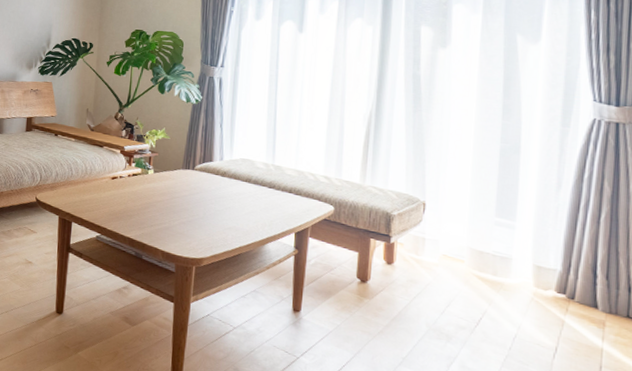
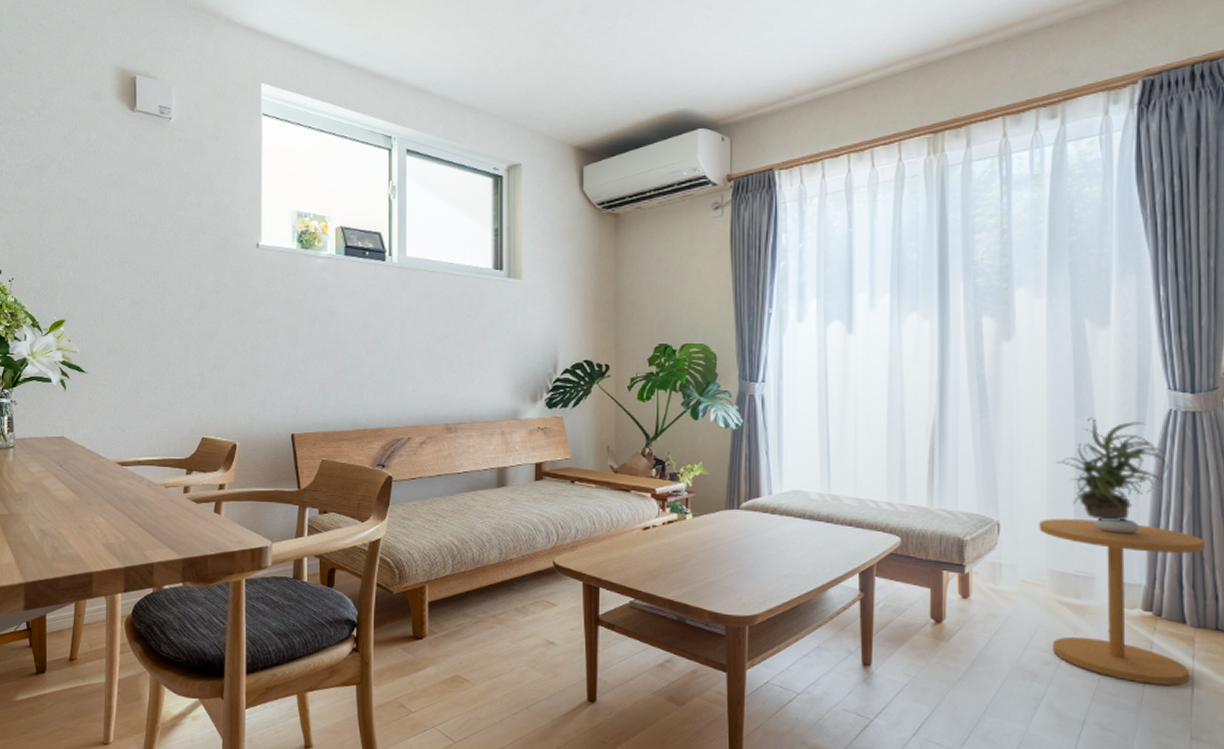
side table: none [462,204,621,362] -> present [1039,518,1205,685]
potted plant: none [482,119,589,212] -> present [1057,417,1168,521]

